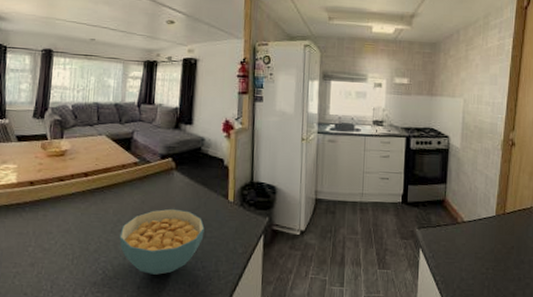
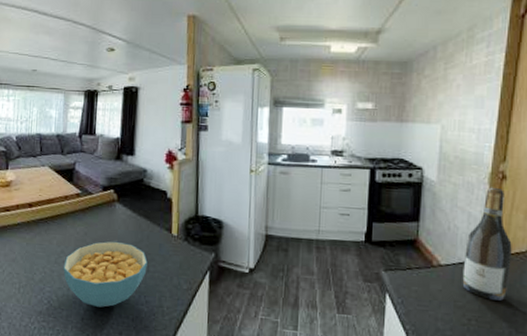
wine bottle: none [481,152,520,251] -> present [462,187,512,301]

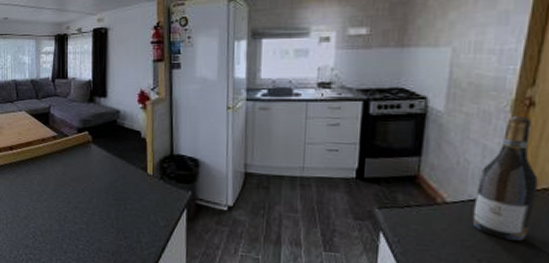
cereal bowl: present [63,241,148,308] -> none [45,180,124,242]

